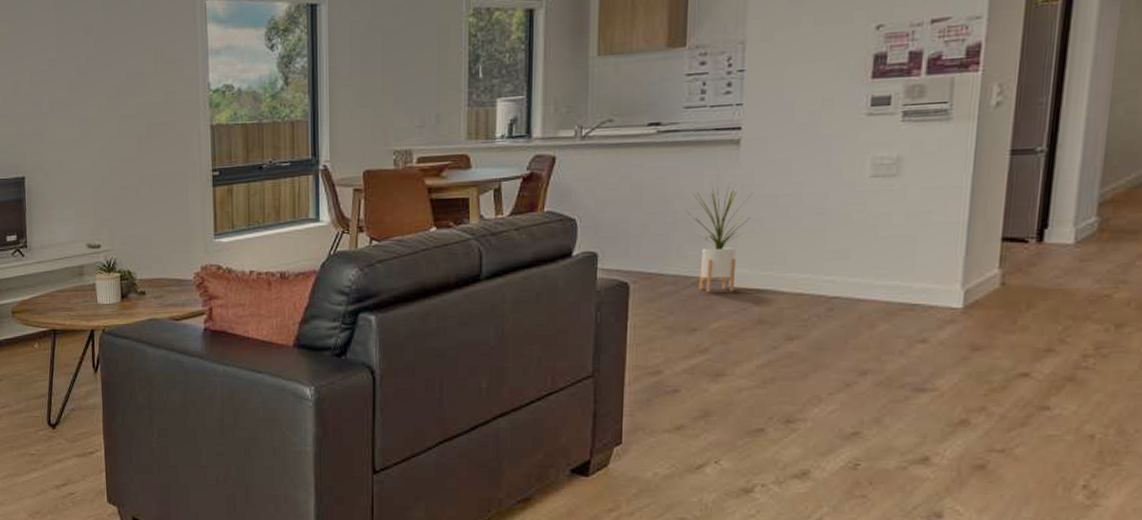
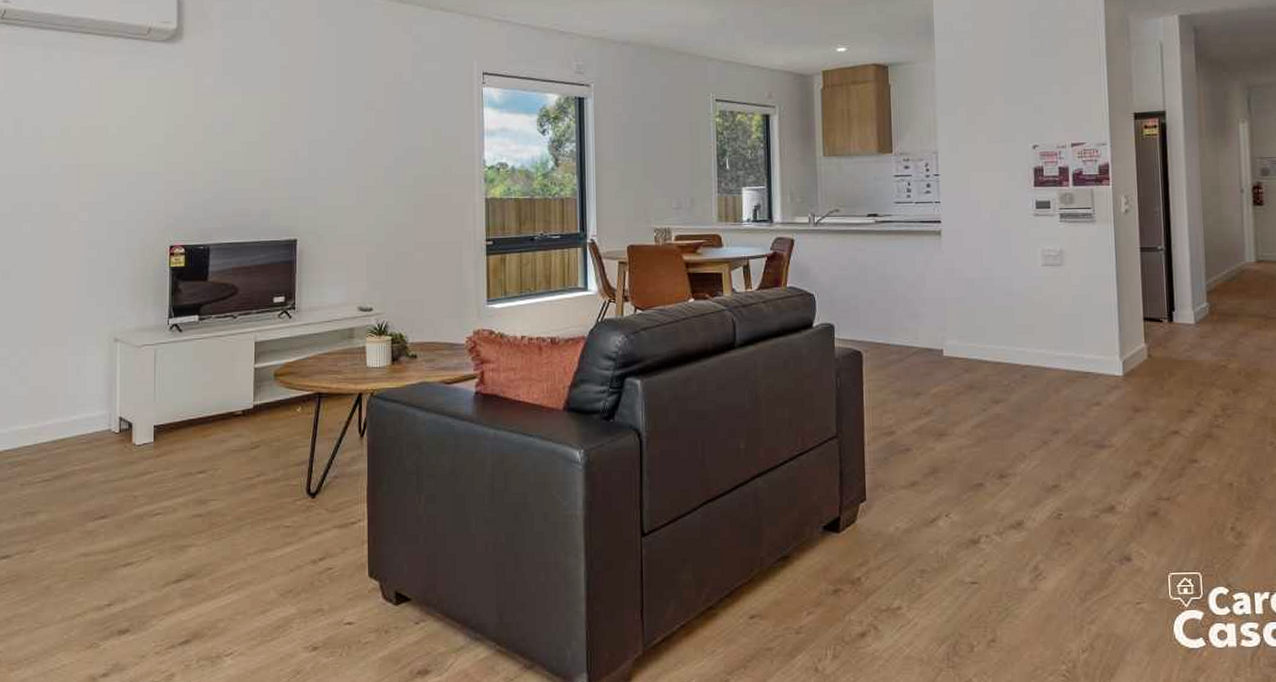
house plant: present [686,182,754,293] -> none [903,266,958,361]

